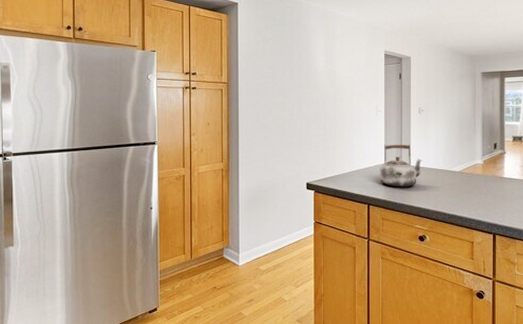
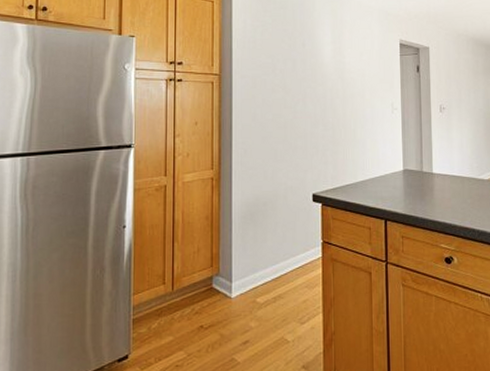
kettle: present [379,144,422,187] -> none [397,147,446,199]

